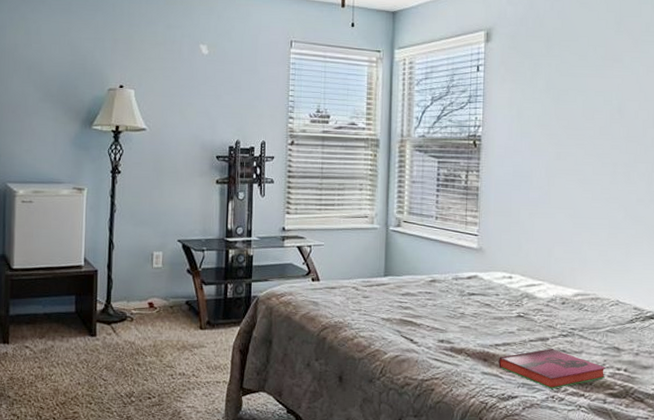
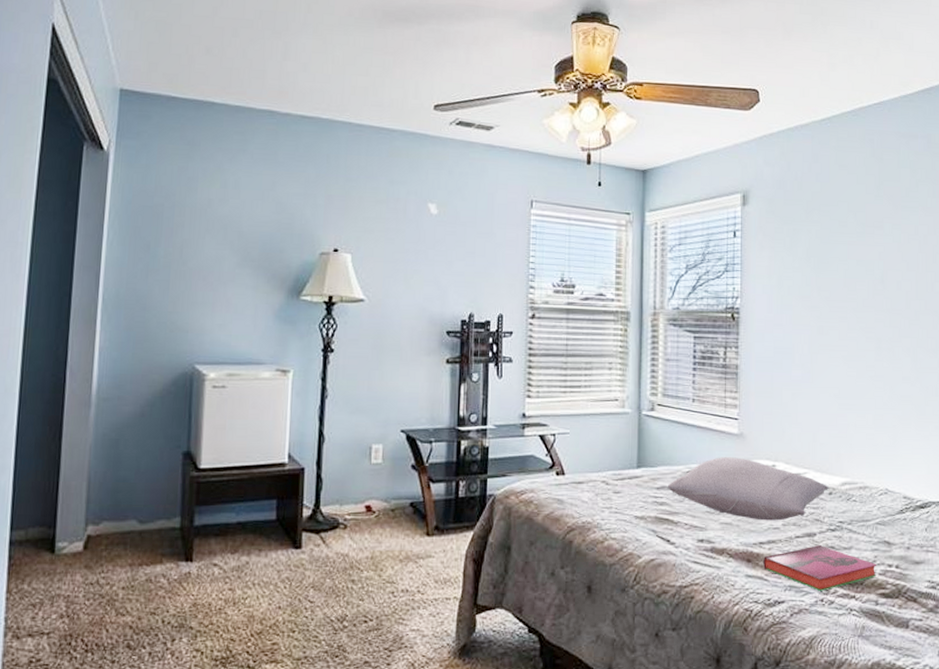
pillow: none [411,268,562,326] -> present [667,457,829,521]

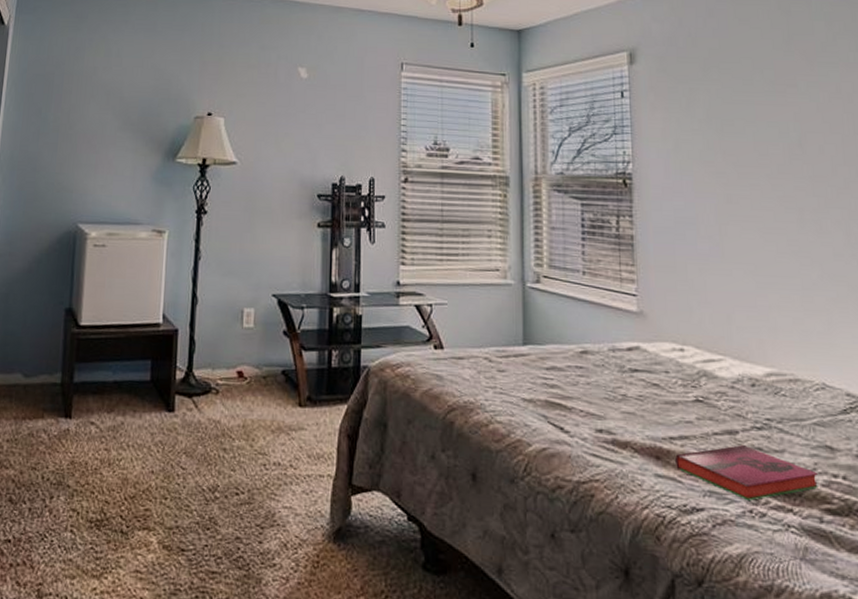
pillow: present [667,457,829,521] -> none [557,337,751,414]

